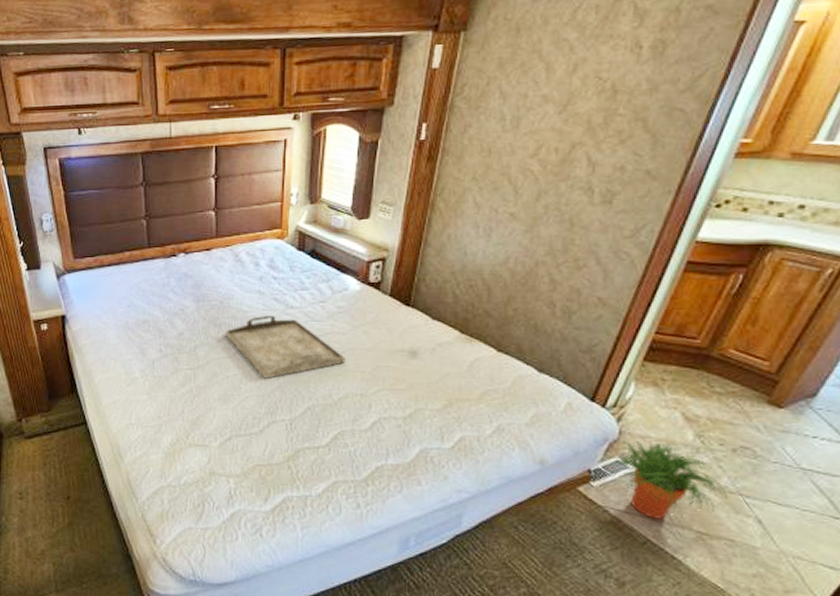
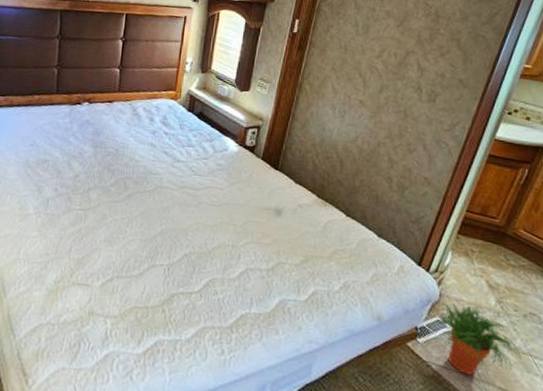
serving tray: present [226,315,345,379] -> none [118,165,221,225]

